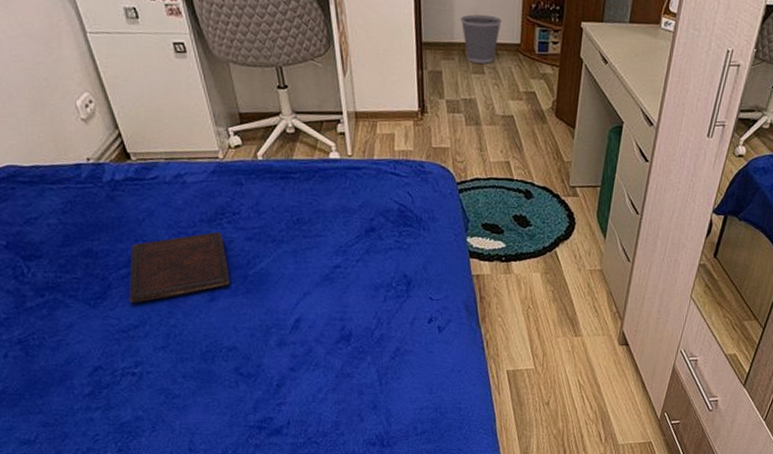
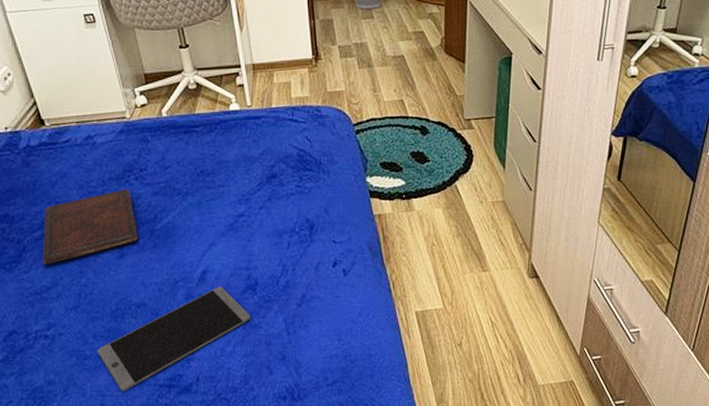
tablet: none [187,335,344,430] -> present [97,286,251,391]

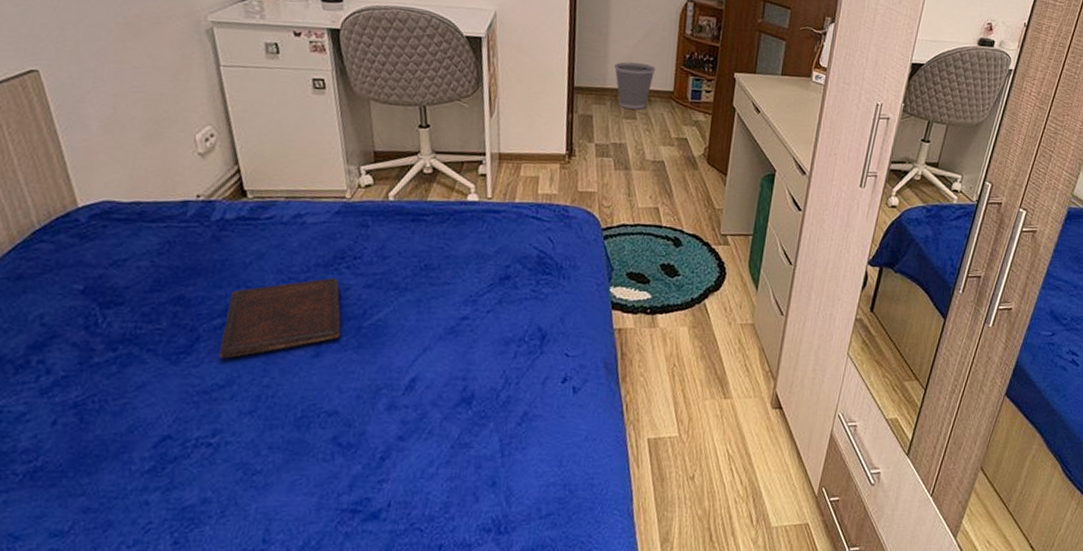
tablet: present [97,286,251,391] -> none [270,397,462,515]

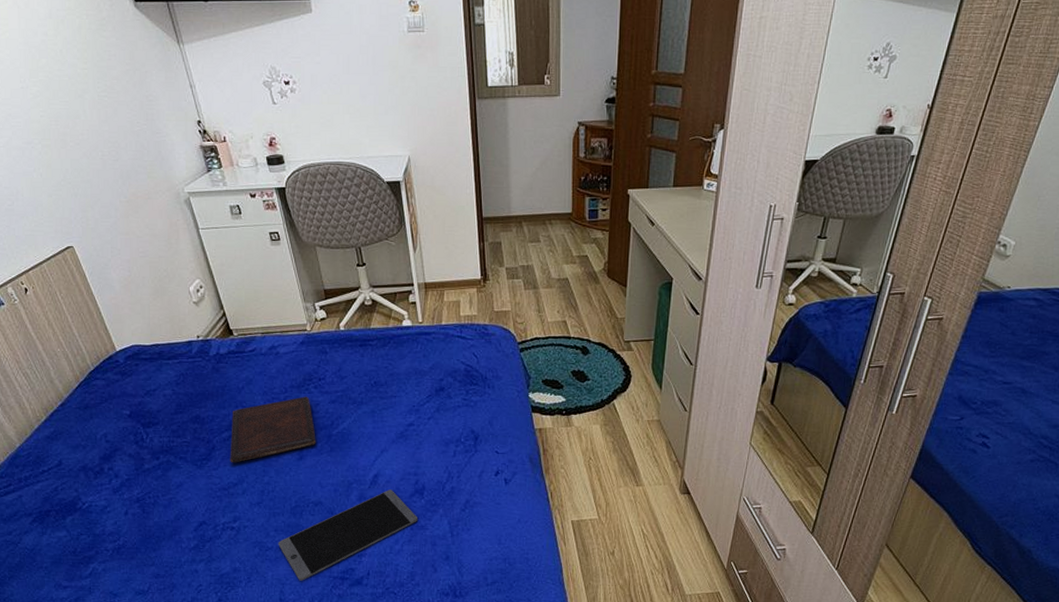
tablet: none [270,397,462,515] -> present [278,490,419,581]
wastebasket: present [614,61,656,110] -> none [517,189,554,233]

